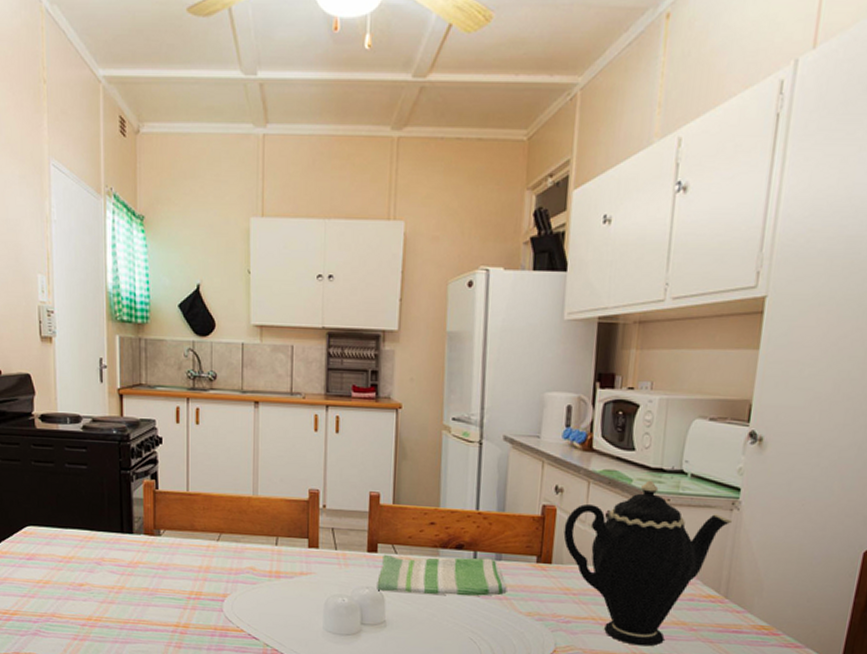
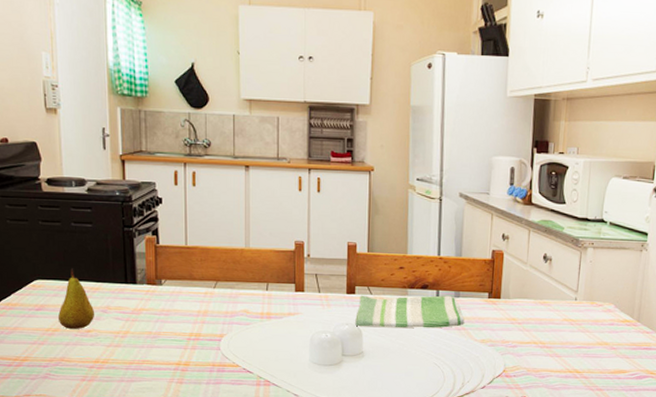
fruit: none [50,514,89,583] -> present [58,268,95,330]
teapot: present [563,480,733,647] -> none [509,228,643,364]

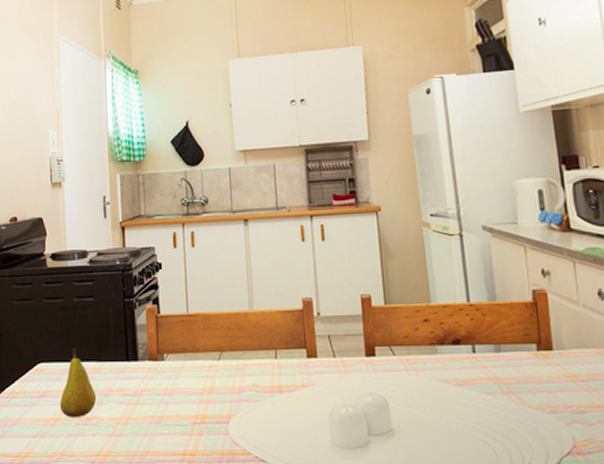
dish towel: present [355,295,465,328] -> none [379,351,513,397]

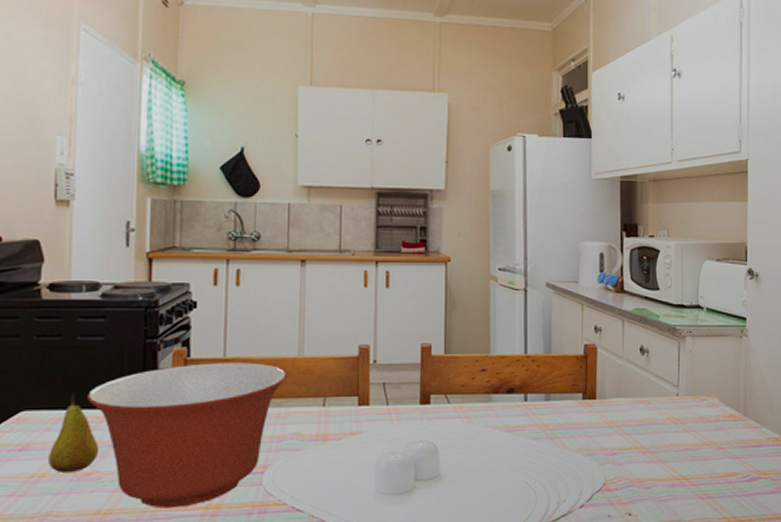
mixing bowl: none [85,317,241,453] -> present [88,363,286,509]

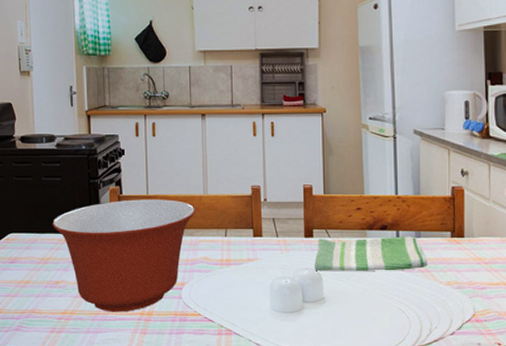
fruit: present [49,393,100,474] -> none [30,221,64,282]
dish towel: none [430,399,557,444] -> present [315,236,428,272]

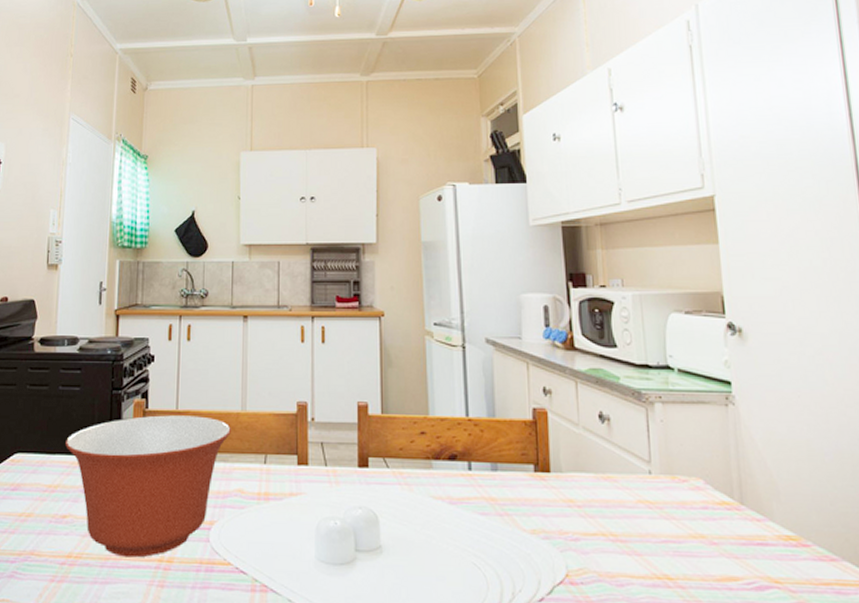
dish towel: present [315,236,428,272] -> none [370,468,507,514]

